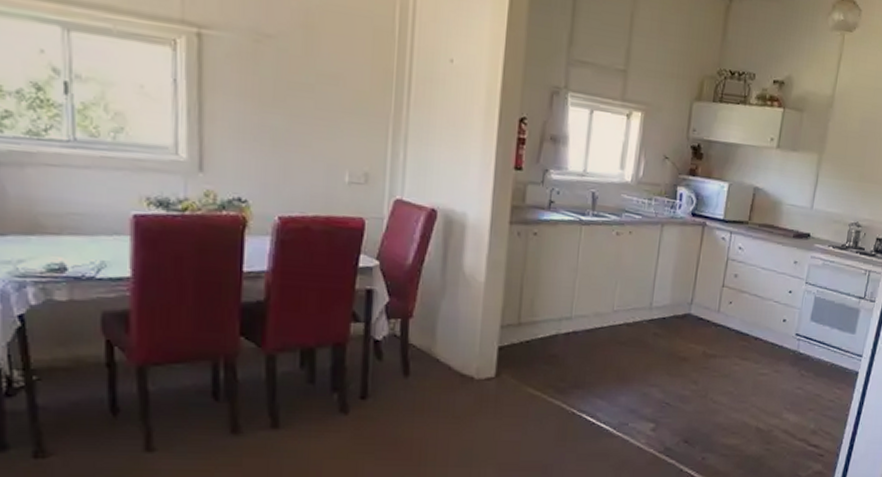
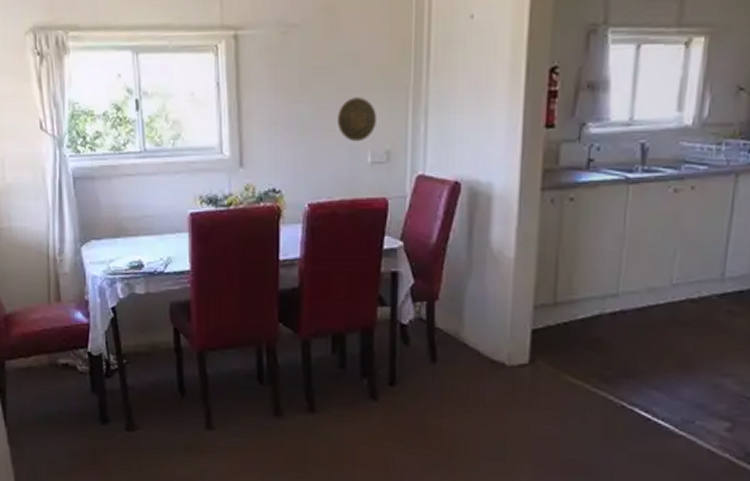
decorative plate: none [314,117,355,161] -> present [338,97,376,142]

